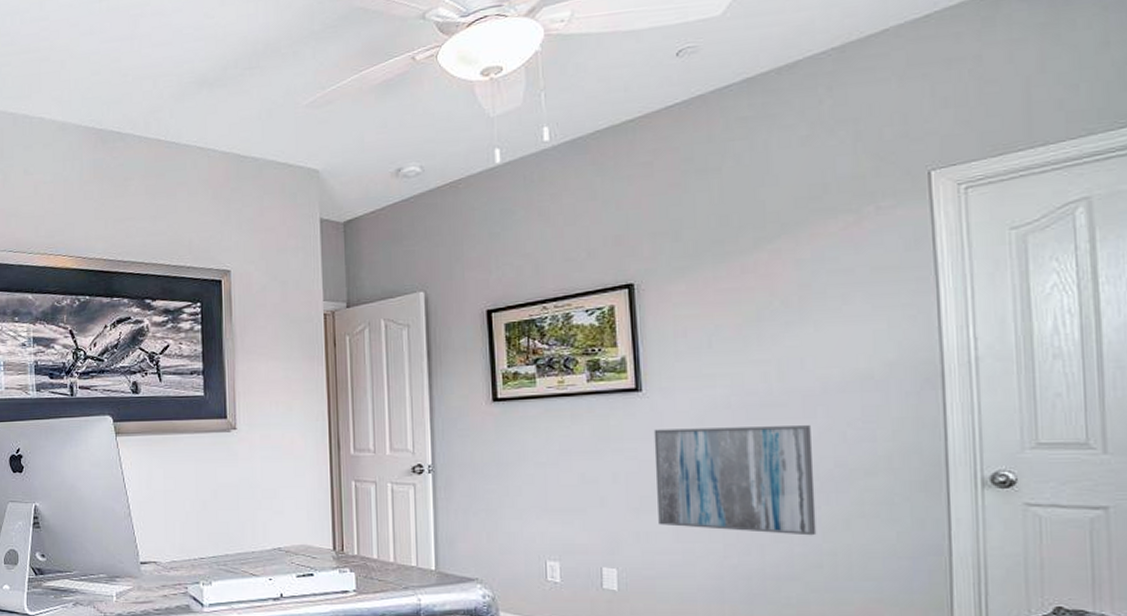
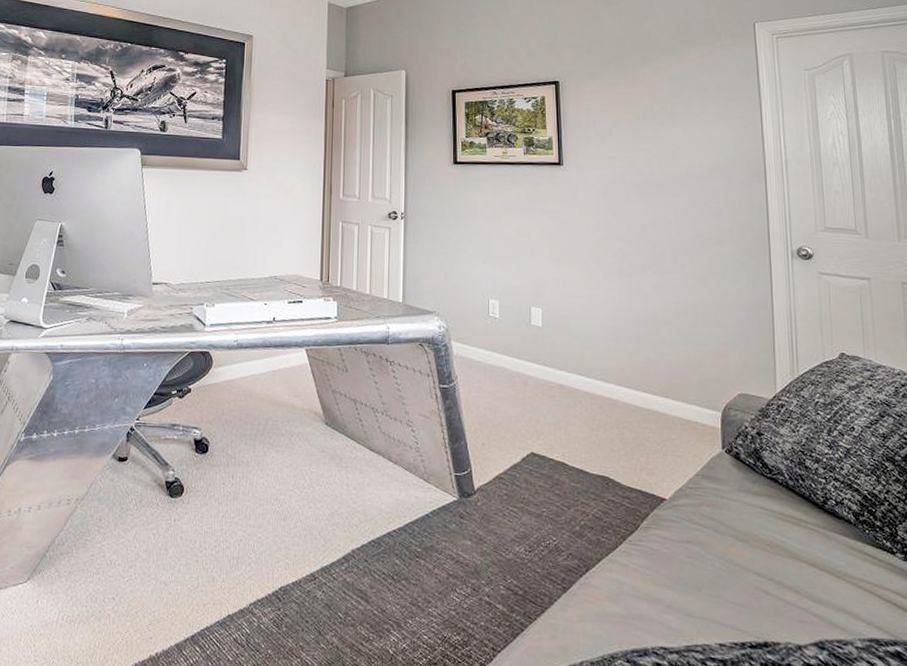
wall art: present [653,425,817,536] -> none [571,196,684,289]

